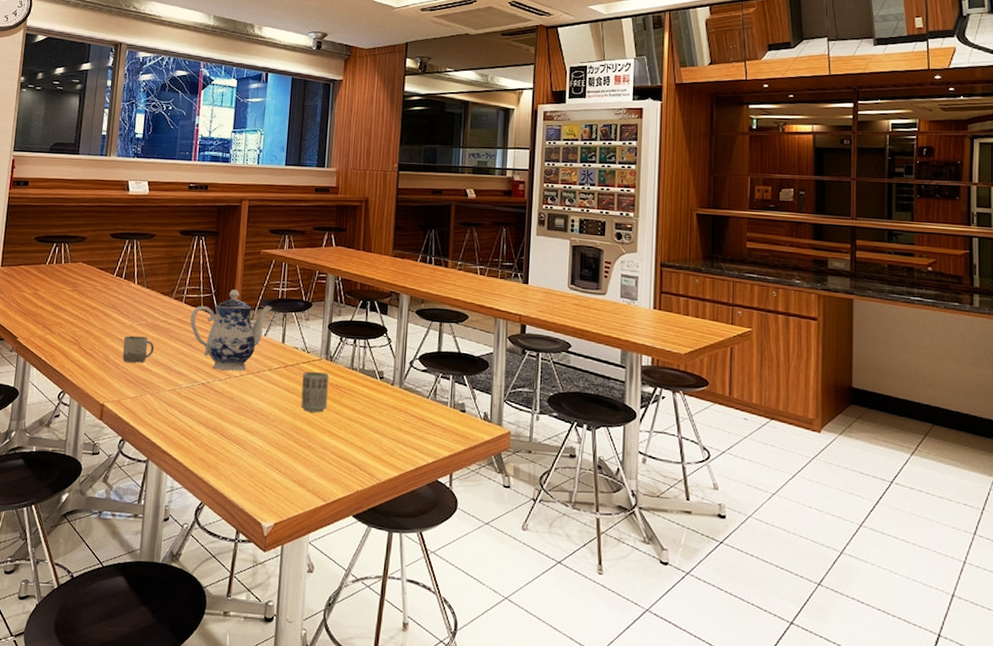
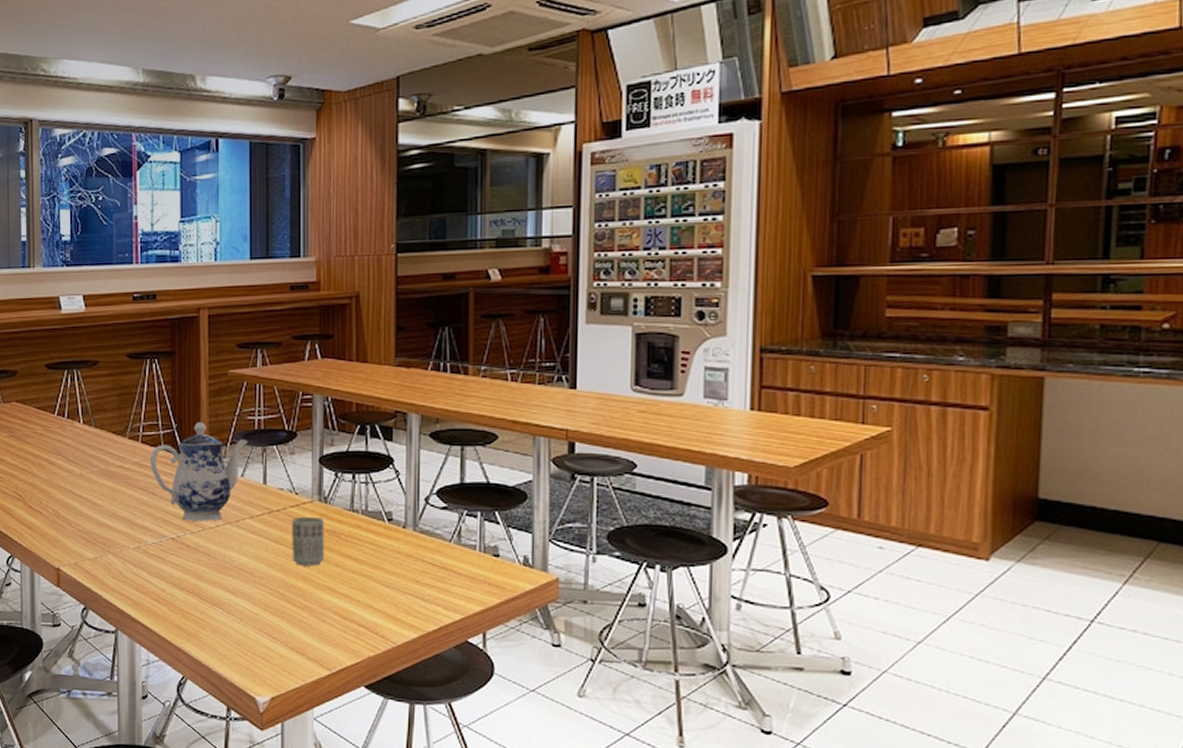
cup: present [123,336,154,363] -> none [74,486,110,518]

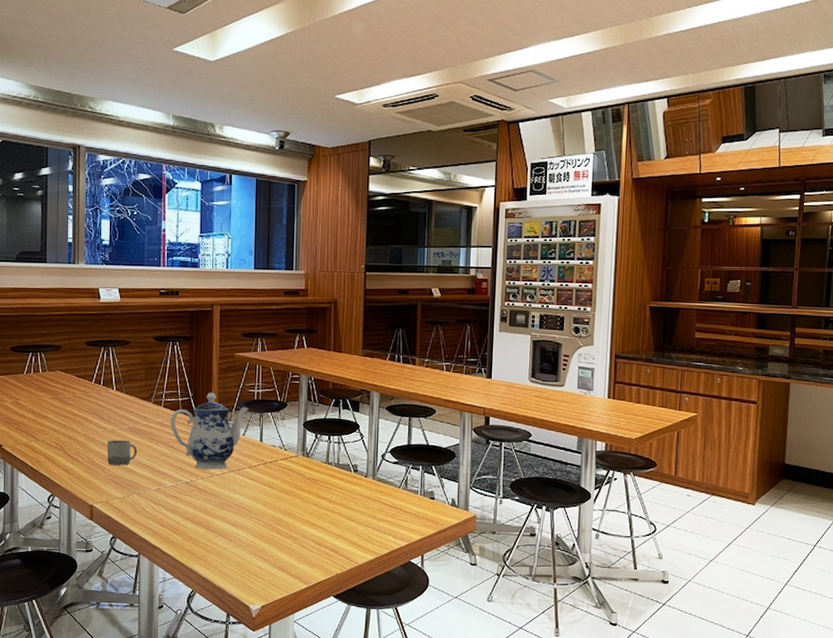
cup: none [74,486,110,518] -> present [107,440,137,465]
cup: present [292,516,325,566] -> none [281,467,307,505]

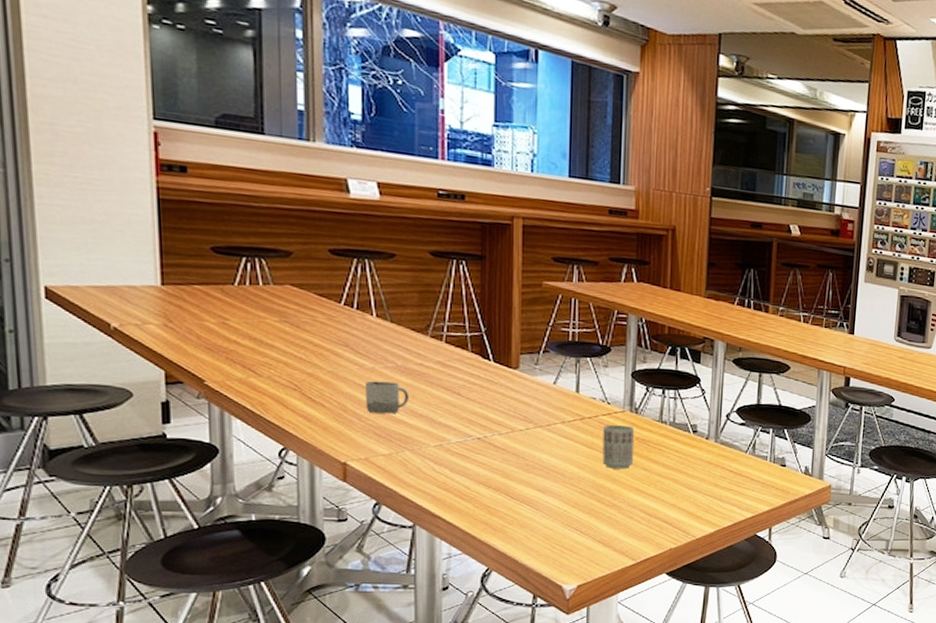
teapot: present [170,393,249,470] -> none [454,328,562,424]
cup: none [281,467,307,505] -> present [602,424,635,470]

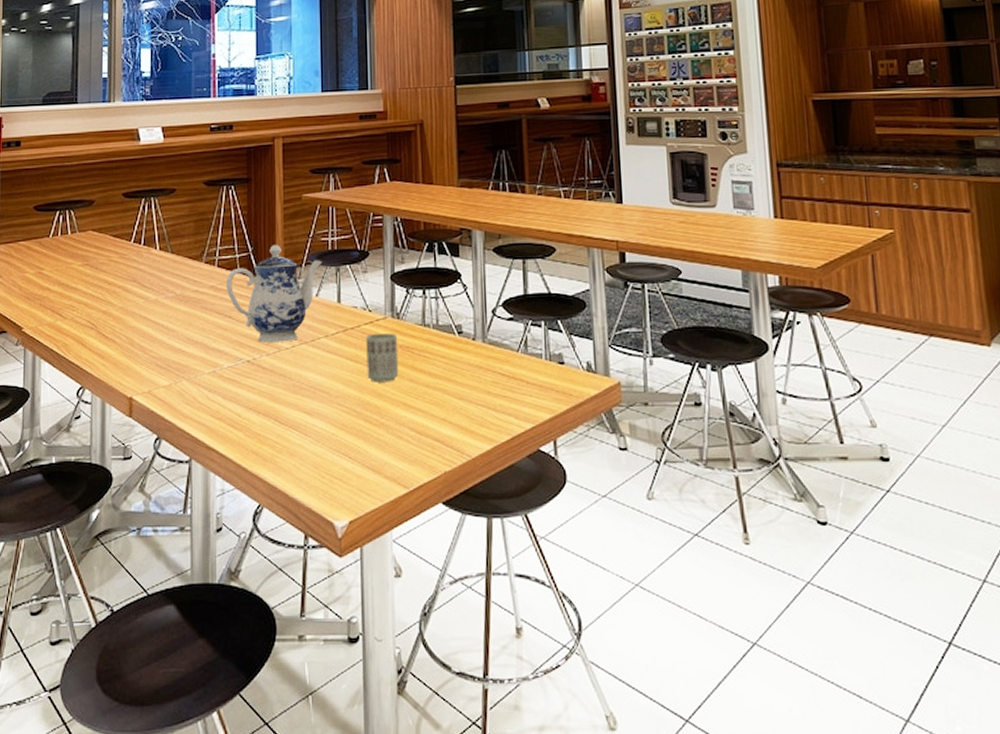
cup: present [364,381,408,414] -> none [149,311,186,344]
teapot: none [454,328,562,424] -> present [226,245,322,343]

